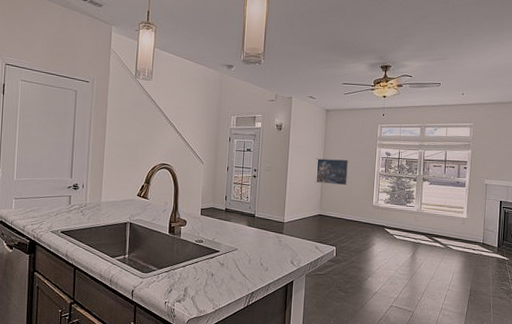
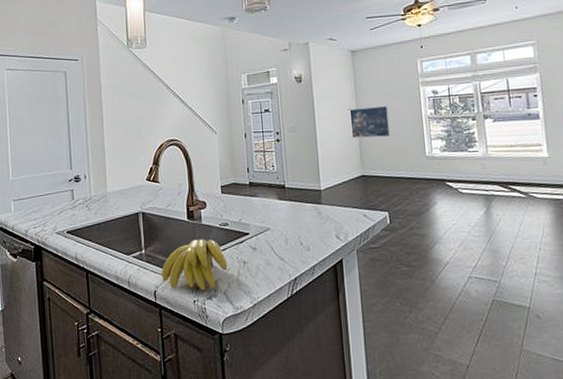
banana: none [139,251,198,294] -> present [161,239,228,290]

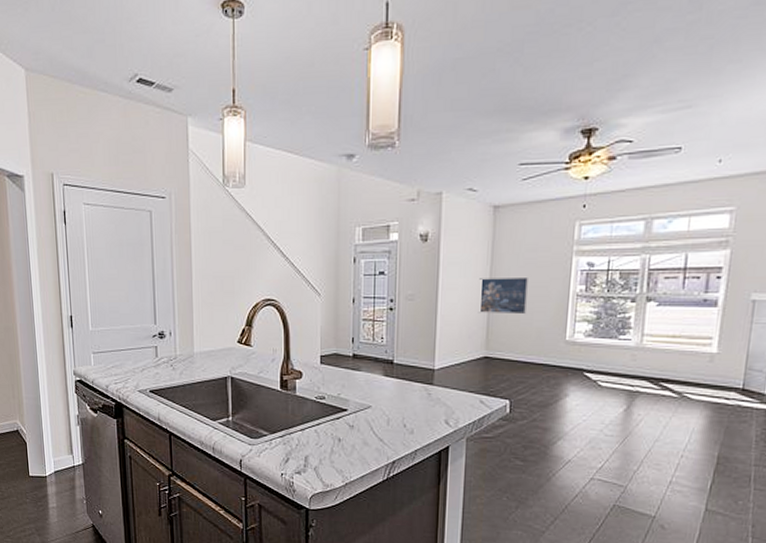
banana: present [161,239,228,290] -> none [248,411,321,464]

